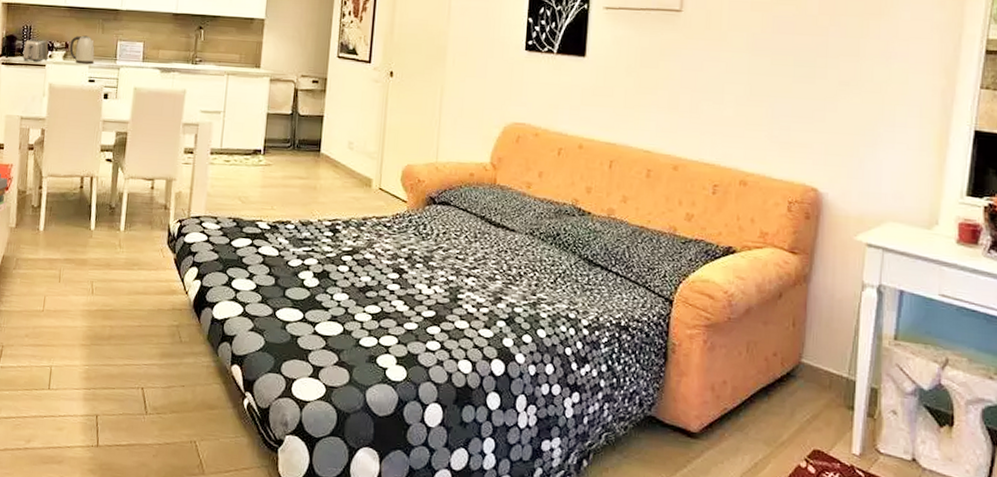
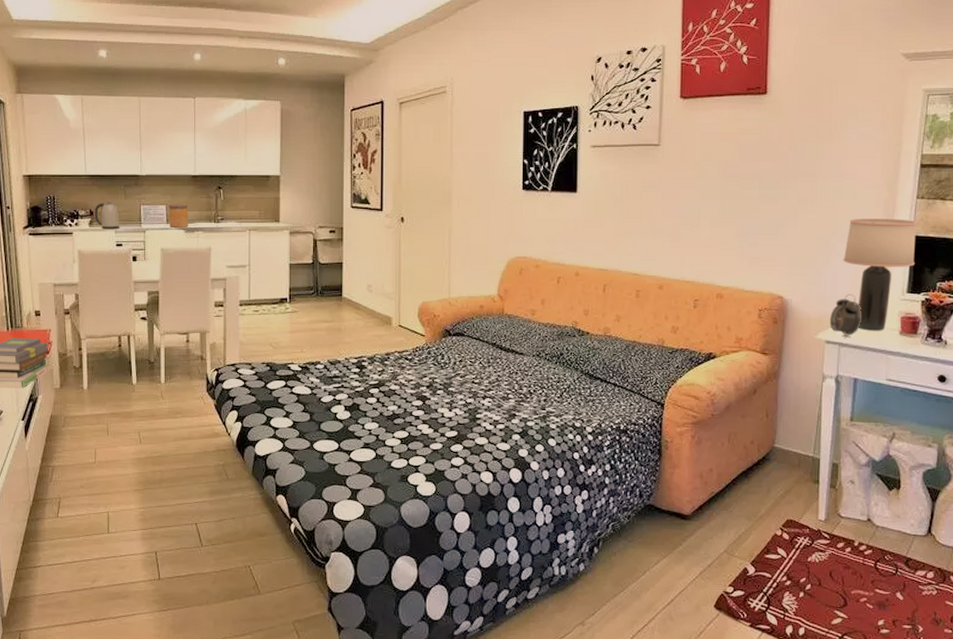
toaster: present [22,39,49,62] -> none [49,209,75,231]
jar: none [145,42,166,67] -> present [168,204,189,227]
alarm clock: none [871,191,912,242] -> present [829,293,862,338]
table lamp: none [890,106,981,238] -> present [843,219,917,331]

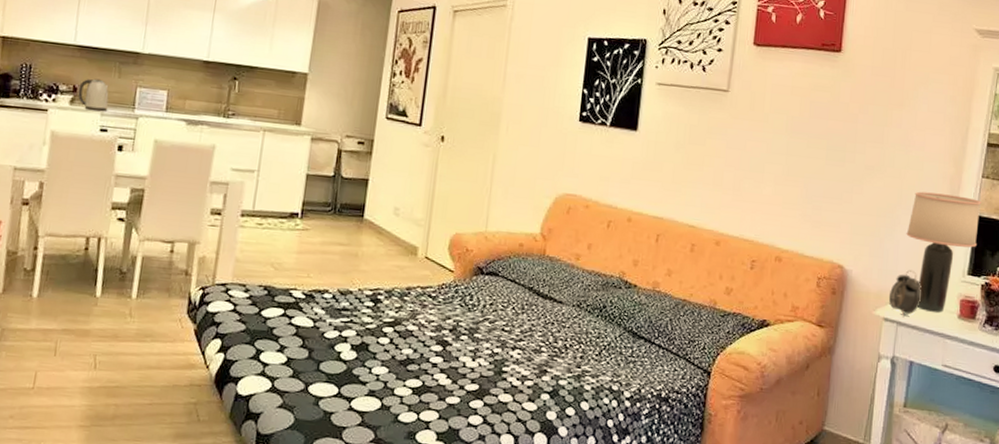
jar: present [168,204,189,227] -> none [168,90,194,119]

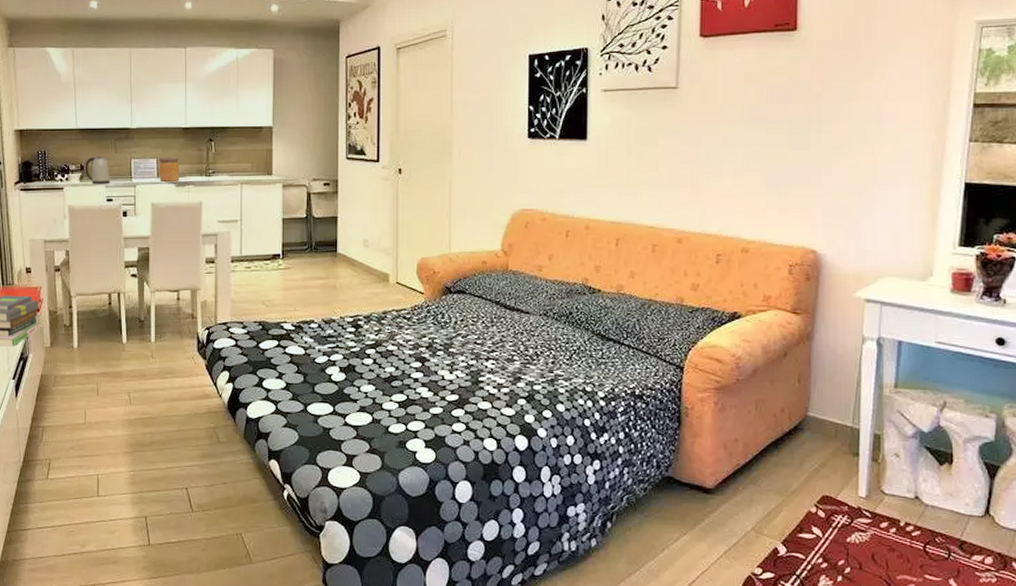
jar: none [168,90,194,119] -> present [159,157,180,181]
alarm clock: present [888,269,922,317] -> none [869,247,907,296]
table lamp: present [906,191,981,313] -> none [885,164,970,288]

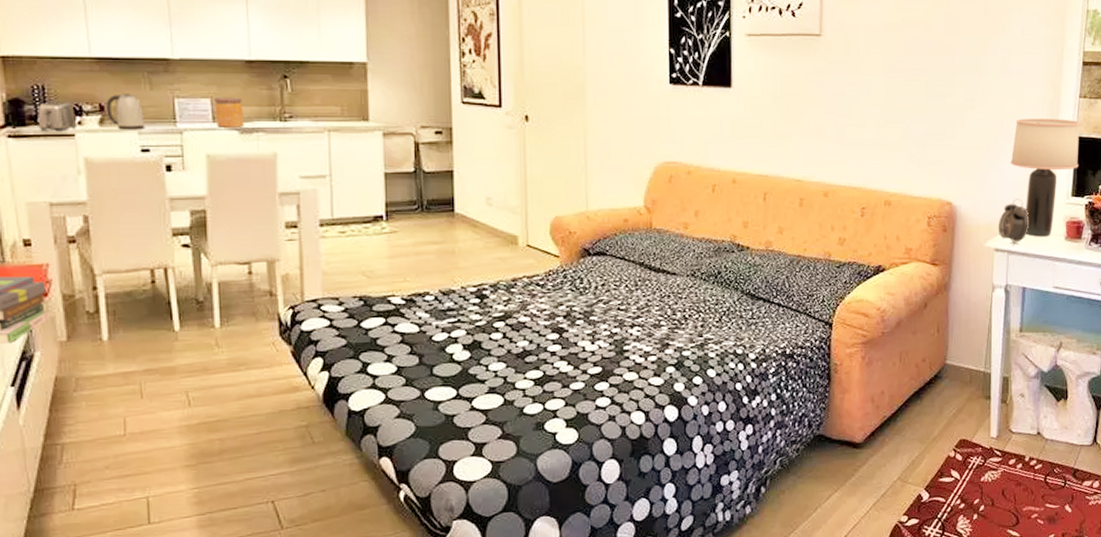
toaster: none [40,163,66,186] -> present [37,102,78,132]
alarm clock: none [869,247,907,296] -> present [998,198,1030,245]
table lamp: none [885,164,970,288] -> present [1010,118,1080,237]

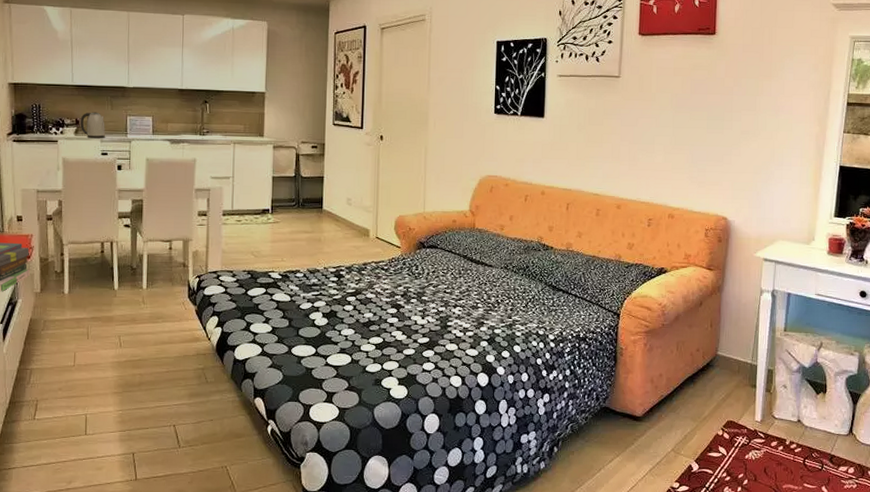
toaster: present [37,102,78,132] -> none [34,117,60,138]
jar: present [214,97,244,127] -> none [154,116,175,139]
alarm clock: present [998,198,1030,245] -> none [767,216,796,256]
table lamp: present [1010,118,1080,237] -> none [779,149,844,250]

